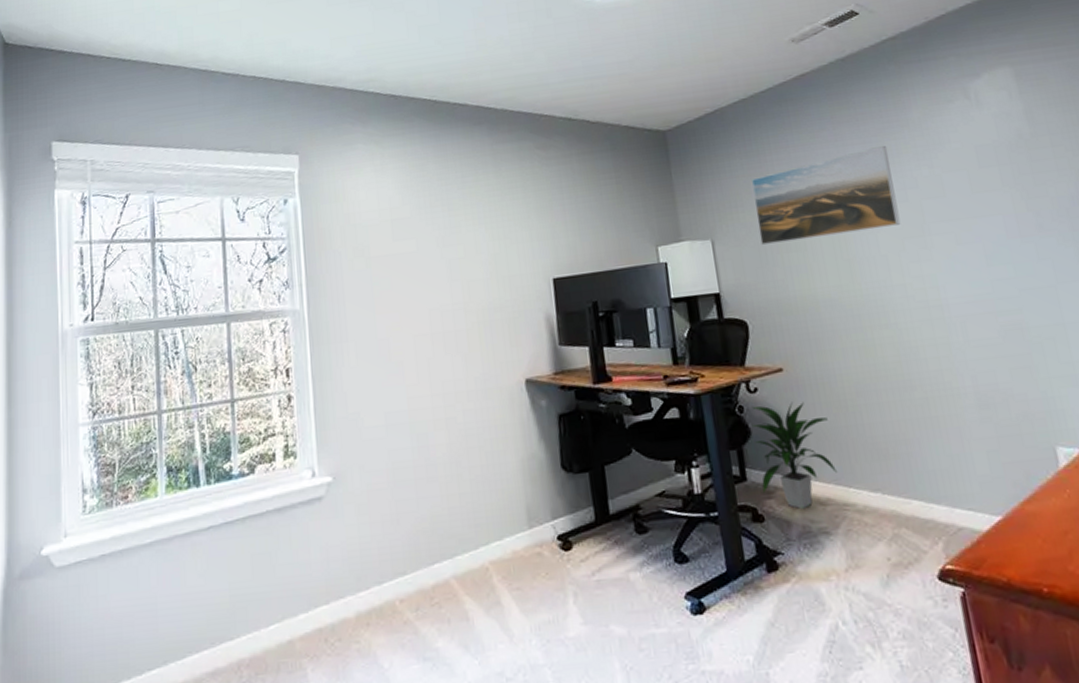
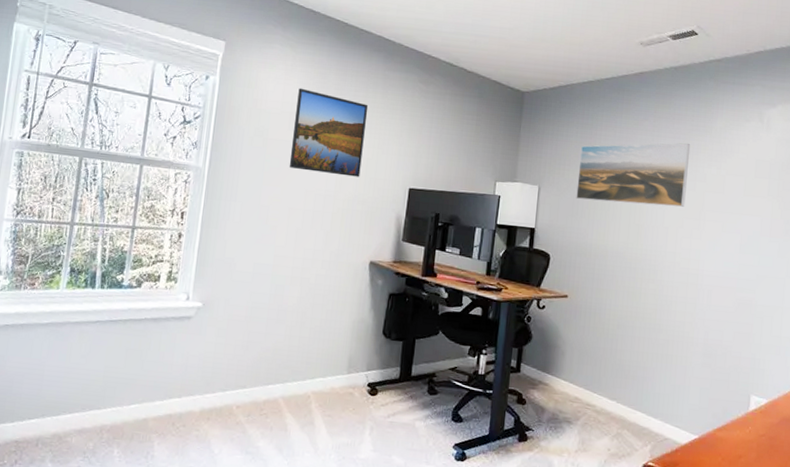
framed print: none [395,188,490,286] -> present [289,88,368,177]
indoor plant: present [751,402,837,510] -> none [530,318,592,402]

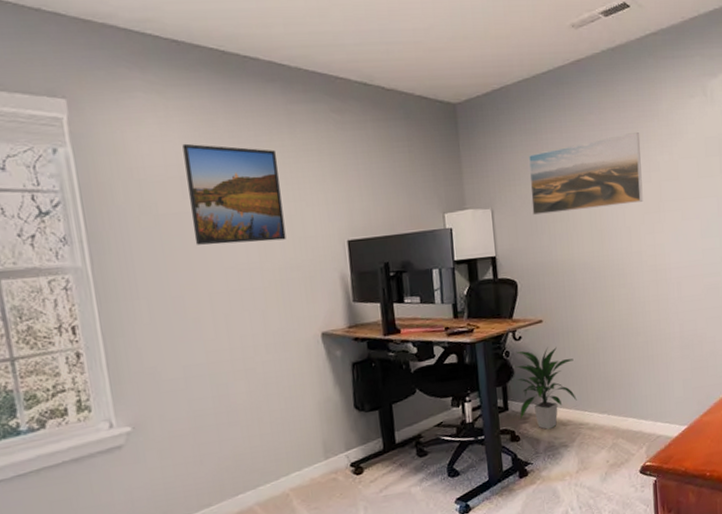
indoor plant: none [530,318,592,402] -> present [515,347,577,430]

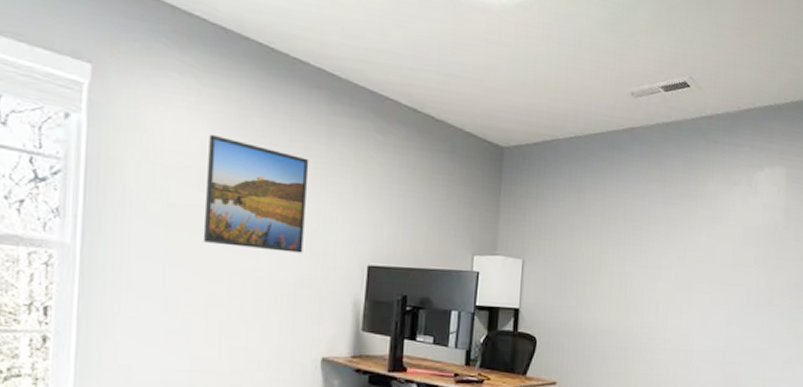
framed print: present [528,131,643,216] -> none [564,208,682,279]

